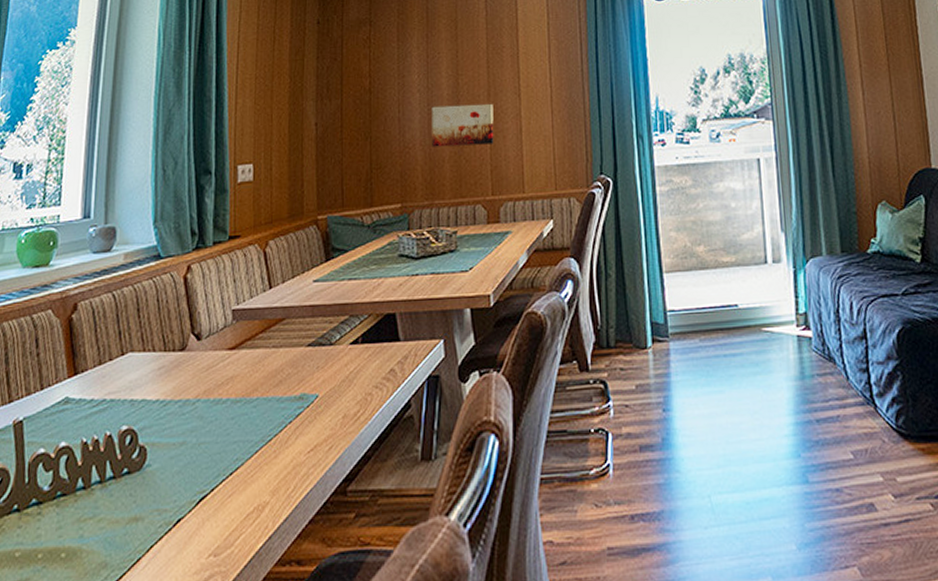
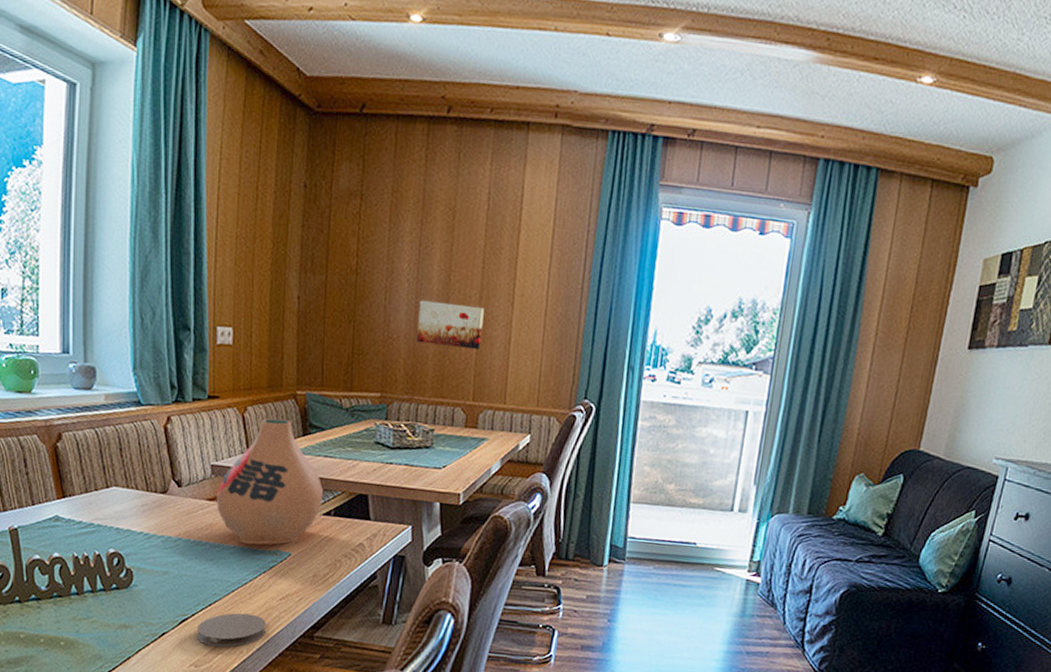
coaster: none [217,476,293,526] -> present [197,612,266,648]
vase: none [237,247,350,393] -> present [216,418,324,545]

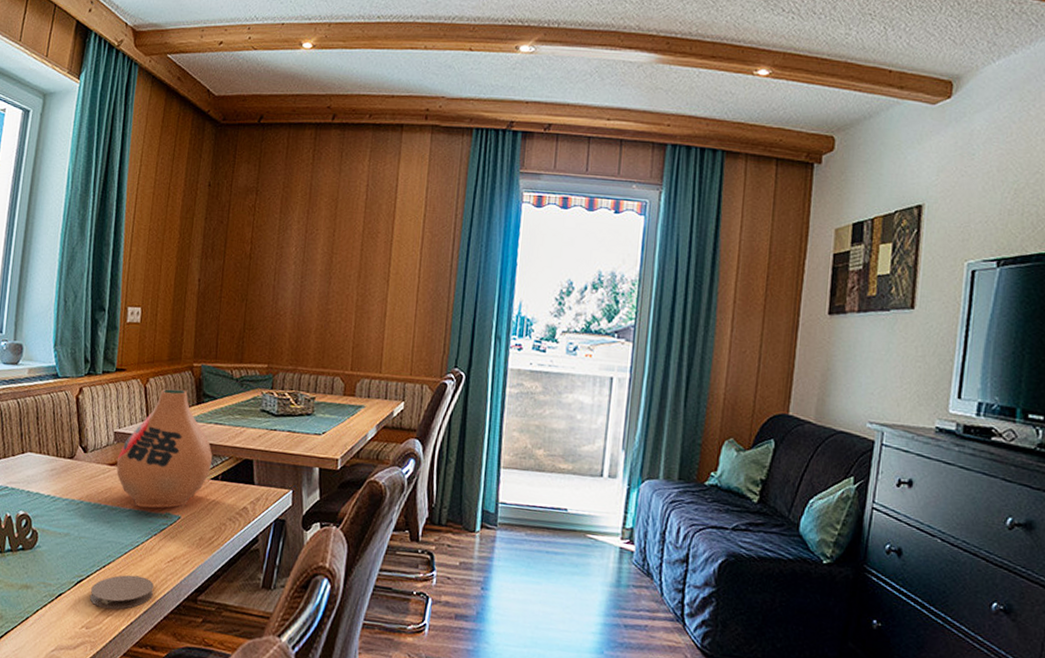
wall art: present [417,300,484,350] -> none [301,279,362,323]

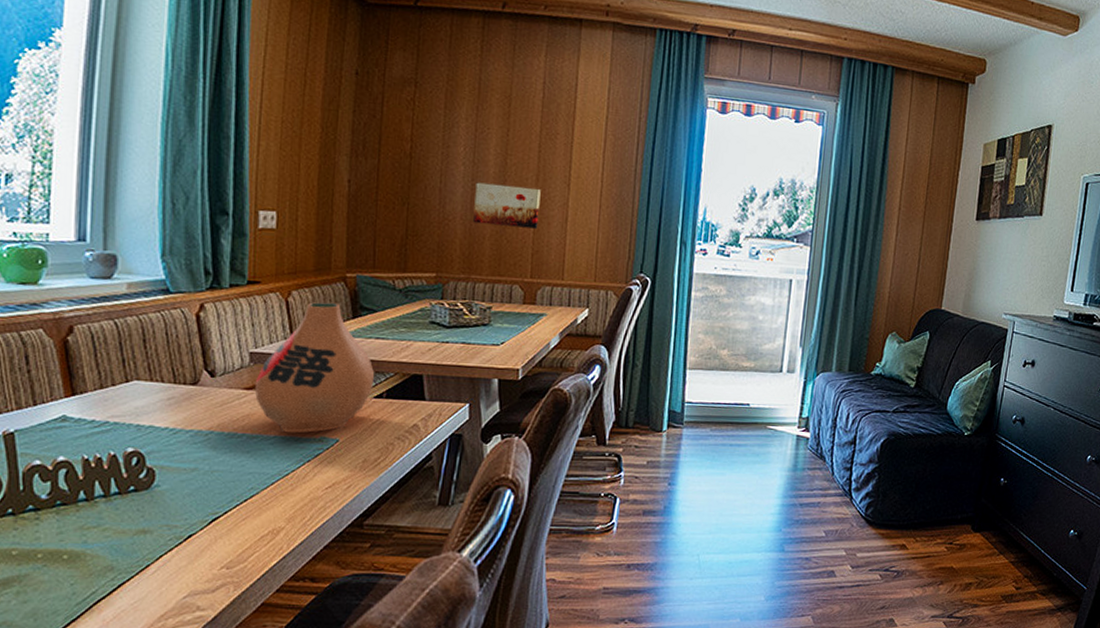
coaster: present [90,574,154,610] -> none [230,506,310,545]
wall art: none [301,279,362,323] -> present [473,182,541,229]

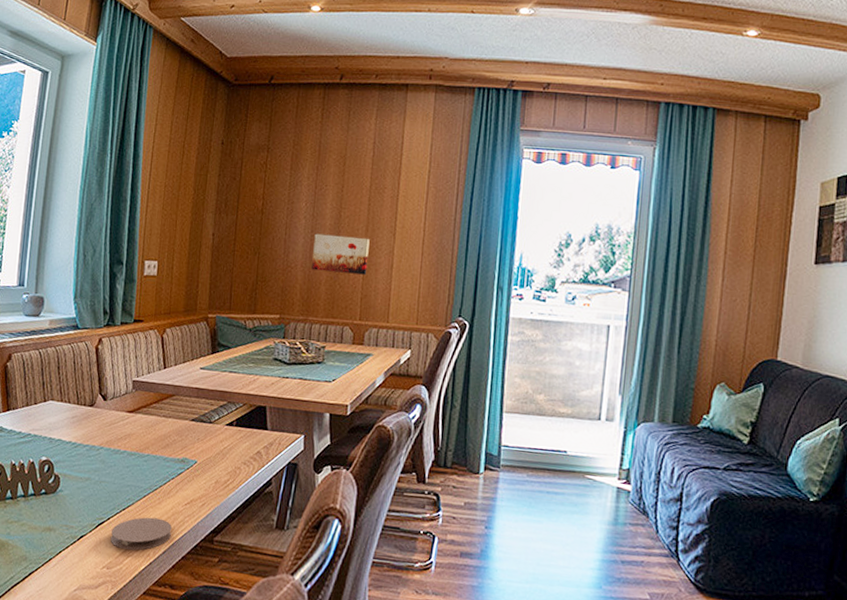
coaster: none [230,506,310,545] -> present [111,517,172,551]
vase: present [254,302,375,433] -> none [135,339,228,453]

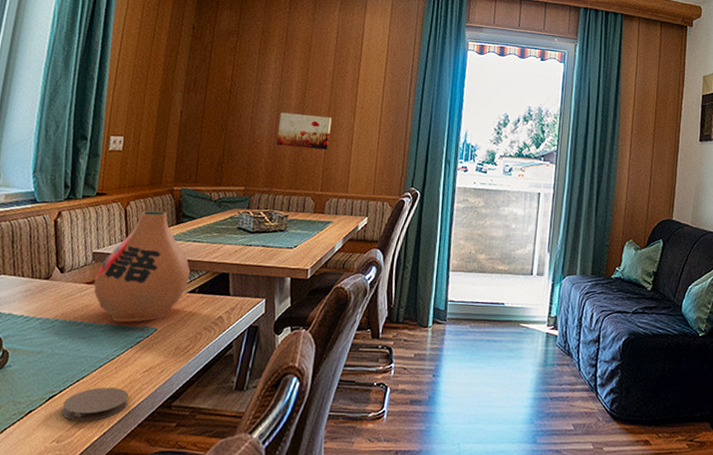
vase: none [135,339,228,453] -> present [94,211,191,323]

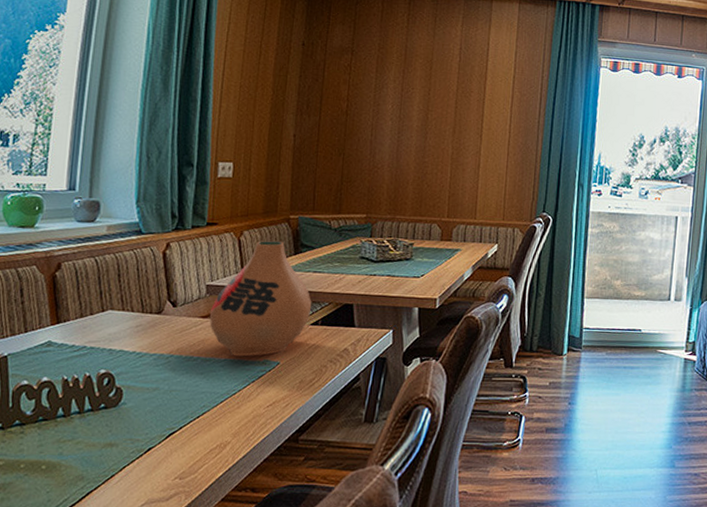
coaster: present [62,387,129,422] -> none [183,422,253,458]
wall art: present [276,112,332,150] -> none [399,135,457,174]

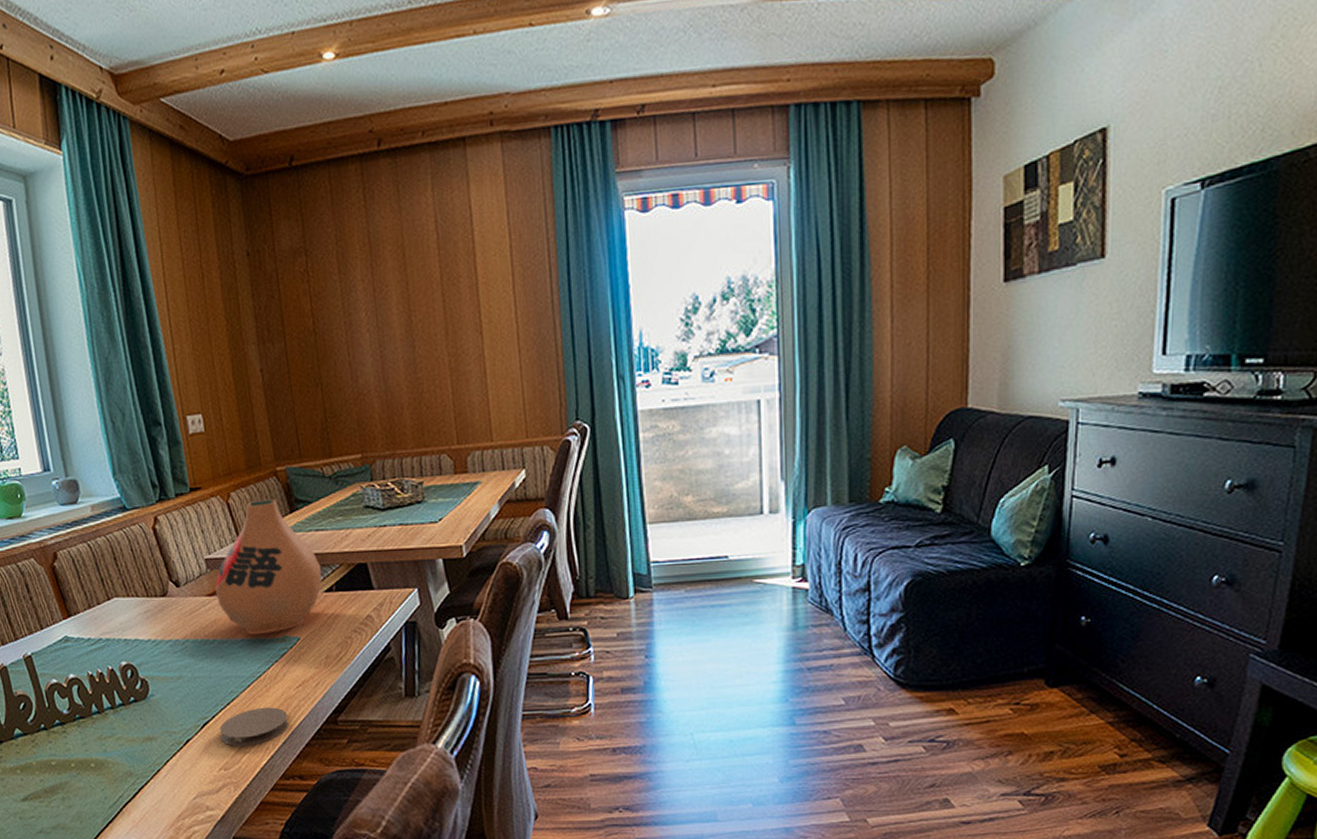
coaster: none [183,422,253,458] -> present [220,707,288,746]

